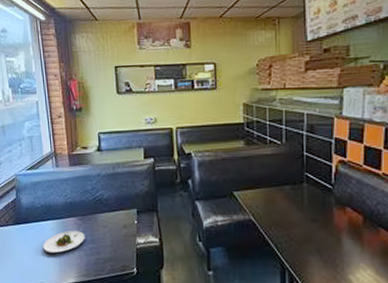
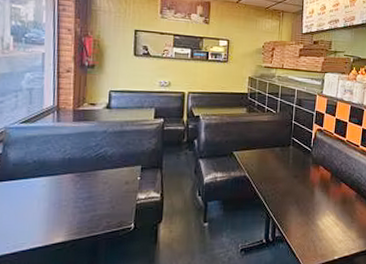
salad plate: present [42,231,85,254] -> none [28,188,82,212]

